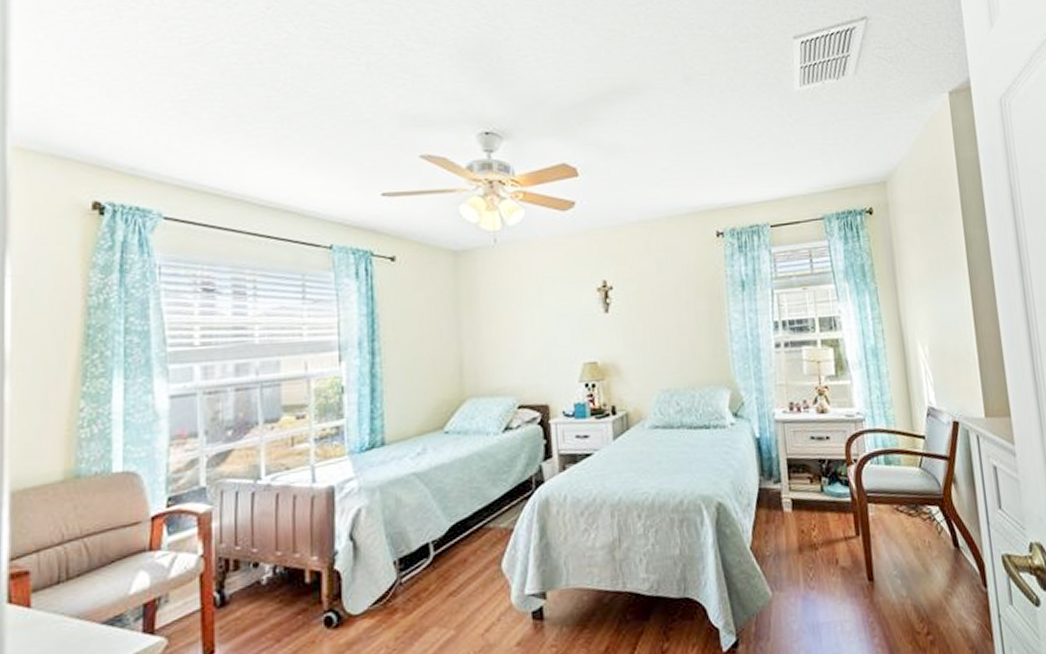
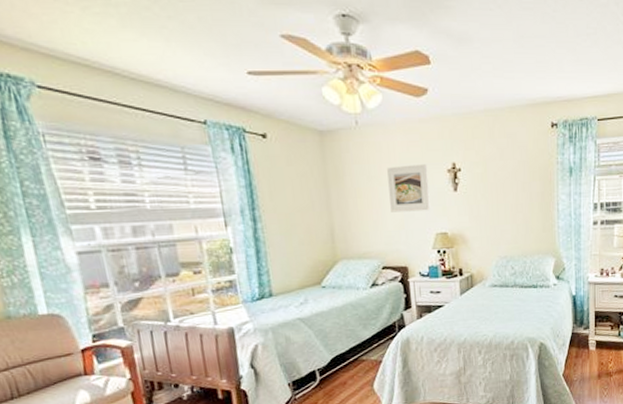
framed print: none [528,283,577,340] -> present [387,164,431,212]

